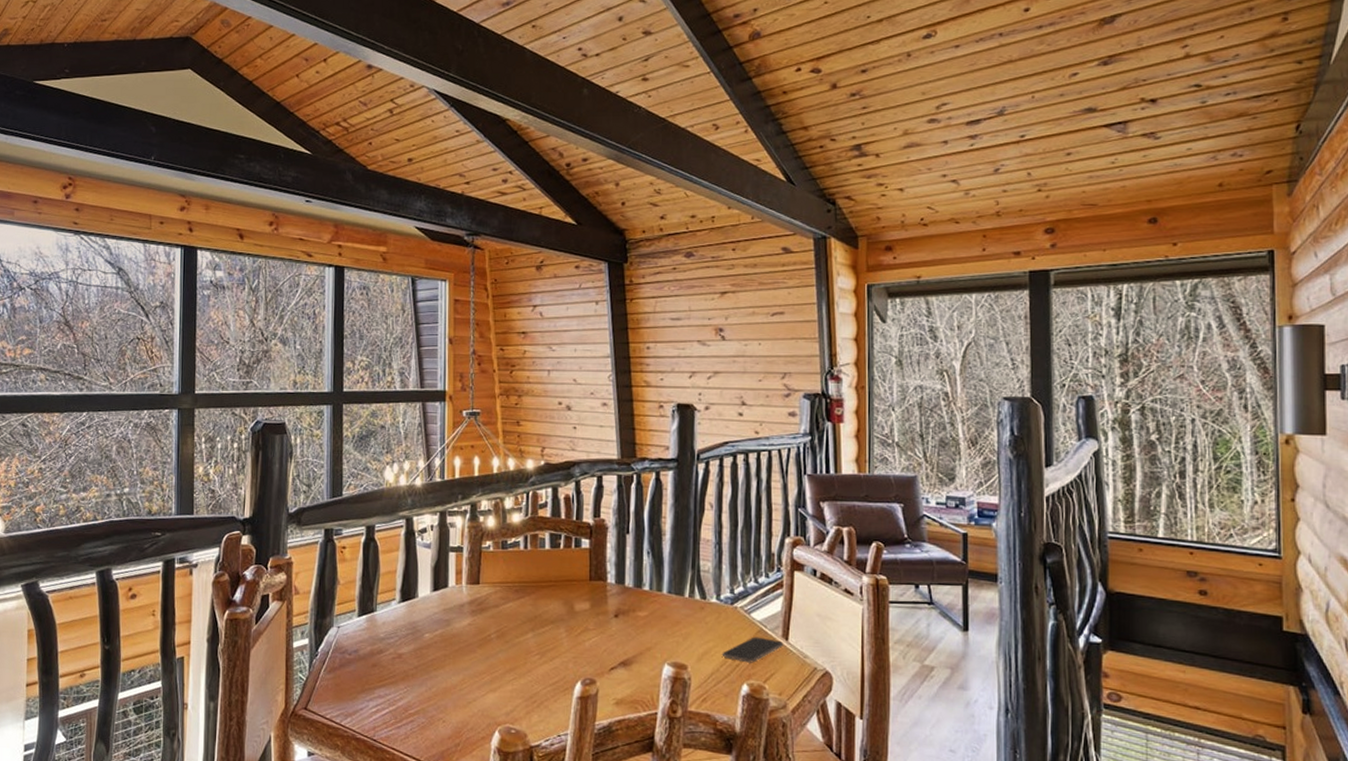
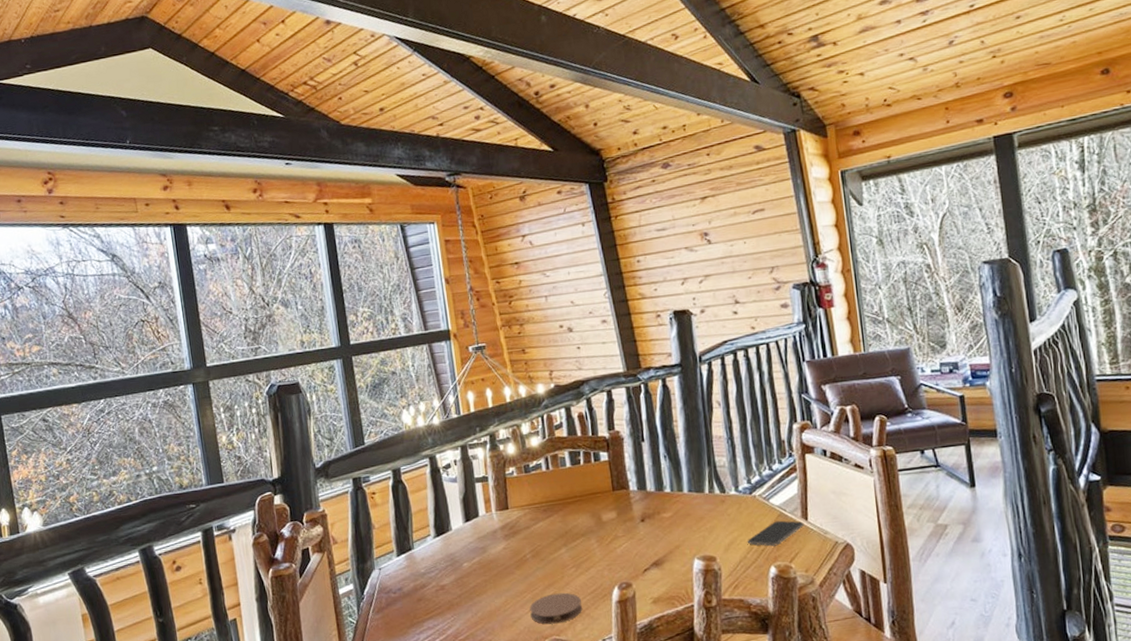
coaster: none [486,679,542,711] -> present [529,592,583,624]

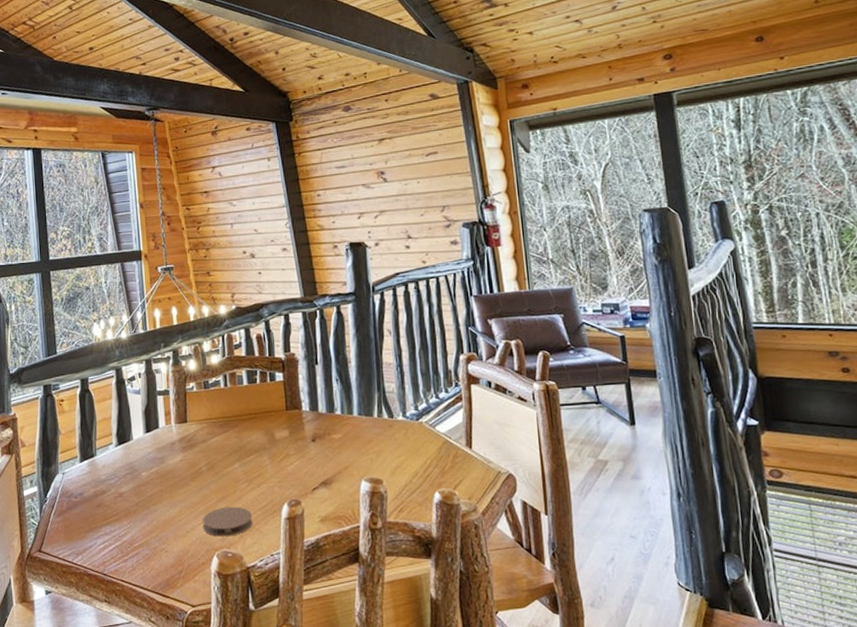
smartphone: present [747,520,804,547] -> none [413,447,469,473]

